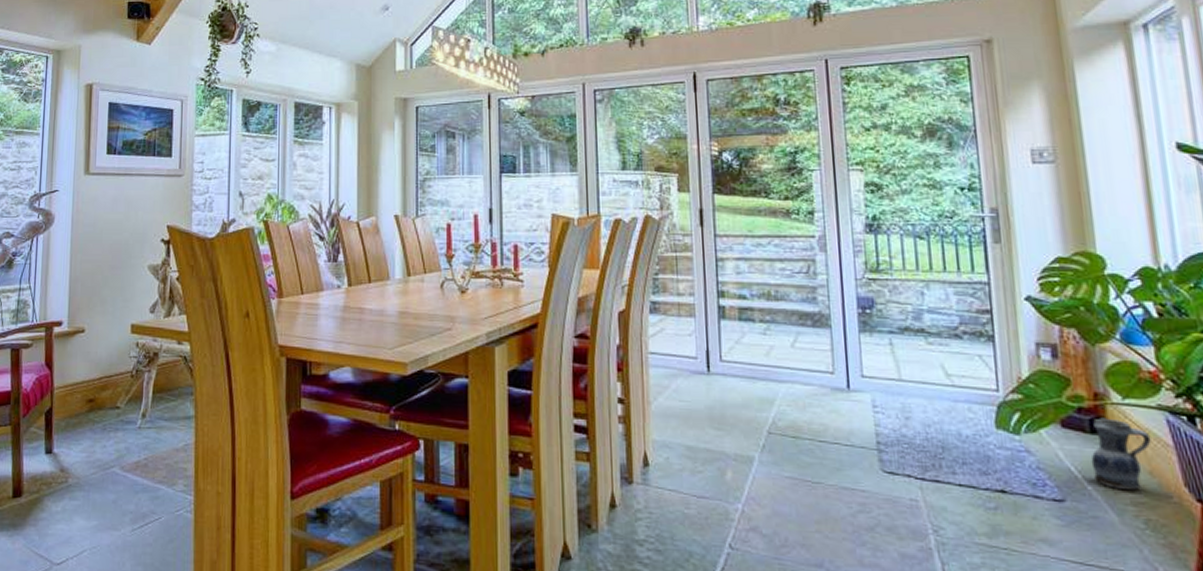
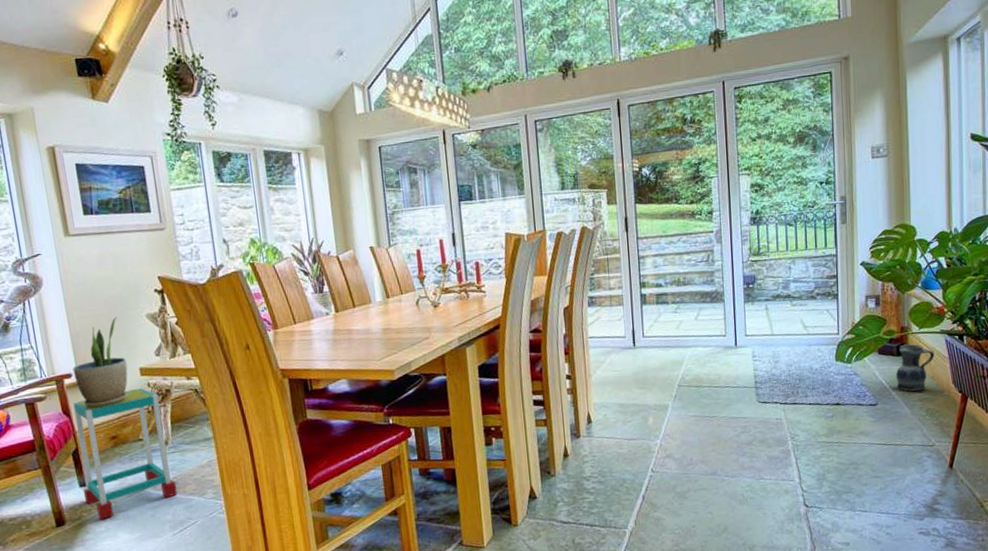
side table: none [48,346,146,497] -> present [73,387,178,520]
potted plant: none [64,265,119,364] -> present [72,317,128,408]

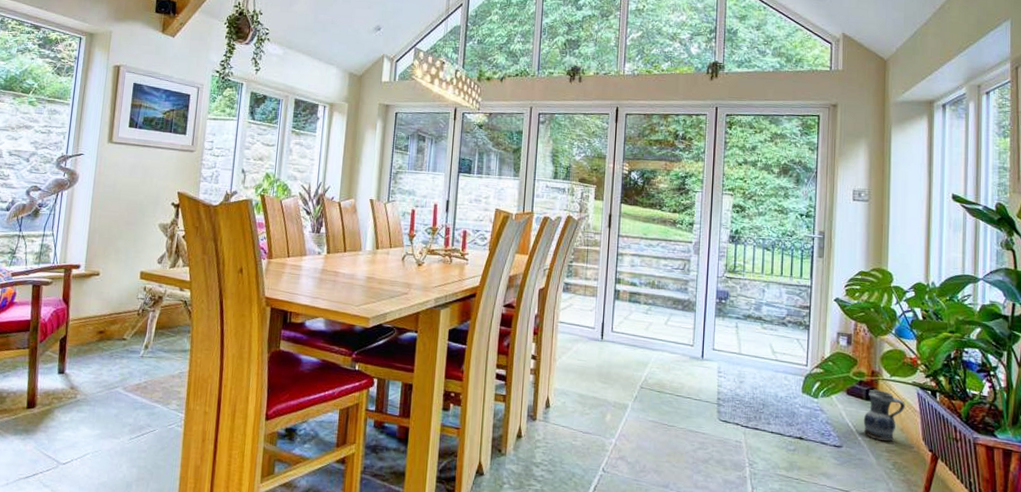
potted plant: present [72,317,128,408] -> none [81,221,133,302]
side table: present [73,387,178,520] -> none [59,289,150,410]

